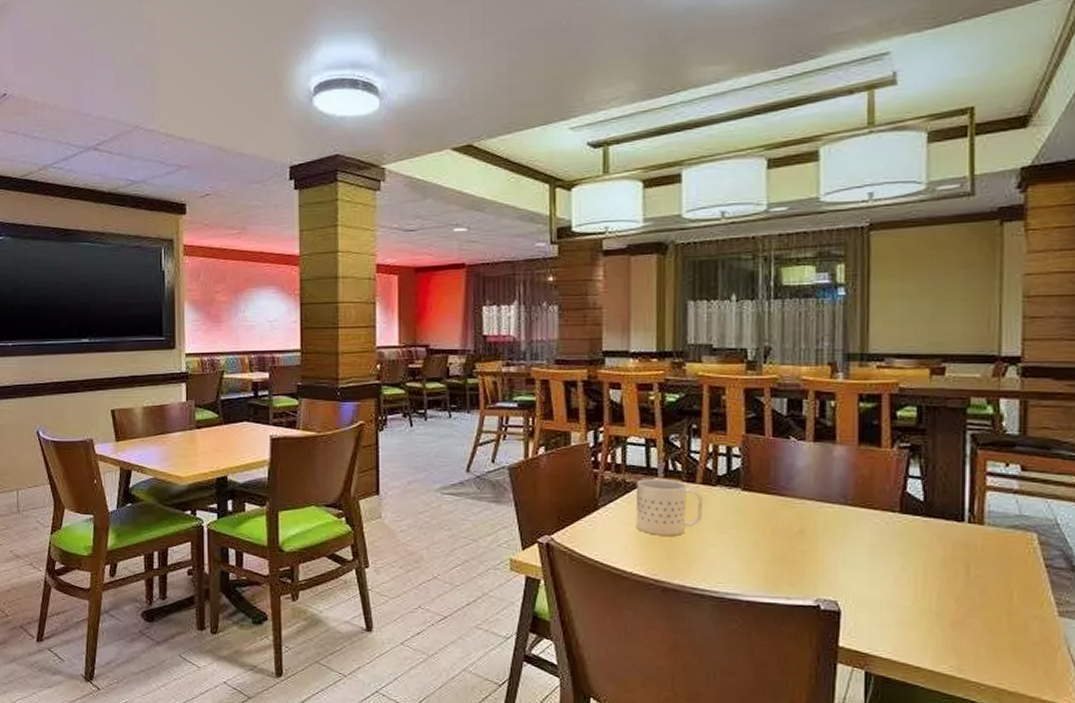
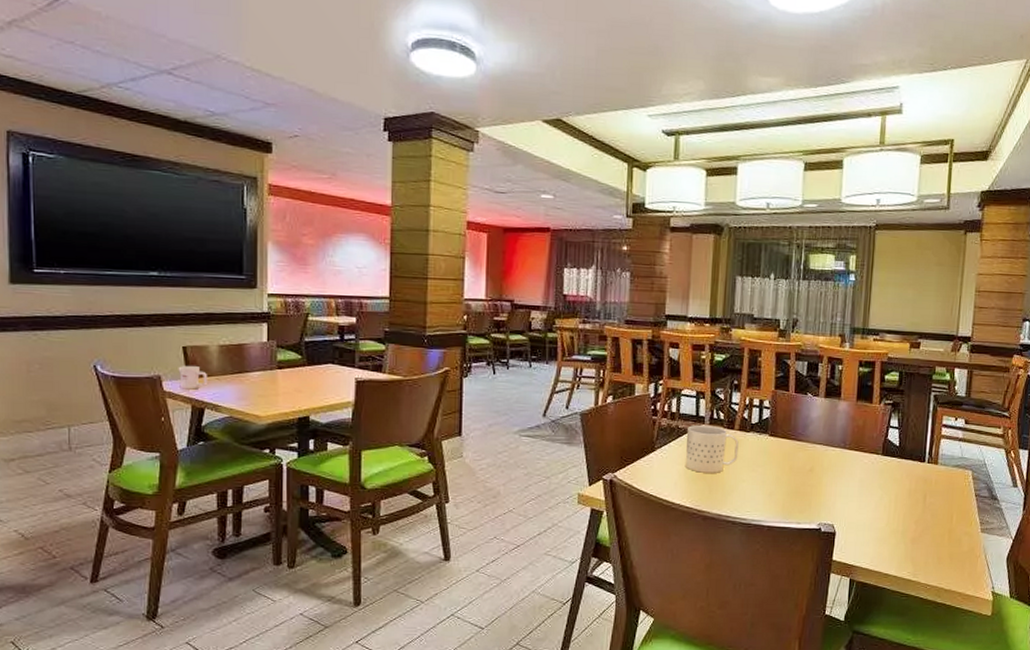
mug: none [107,427,134,452] -> present [178,365,208,390]

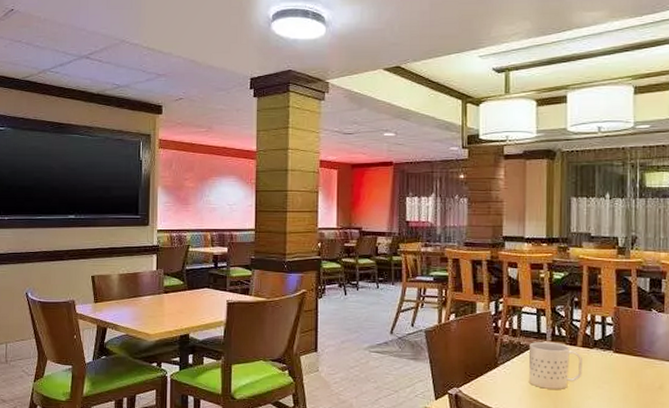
mug: present [178,365,208,390] -> none [87,291,110,312]

